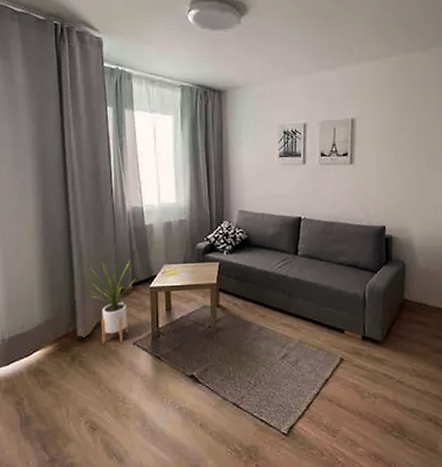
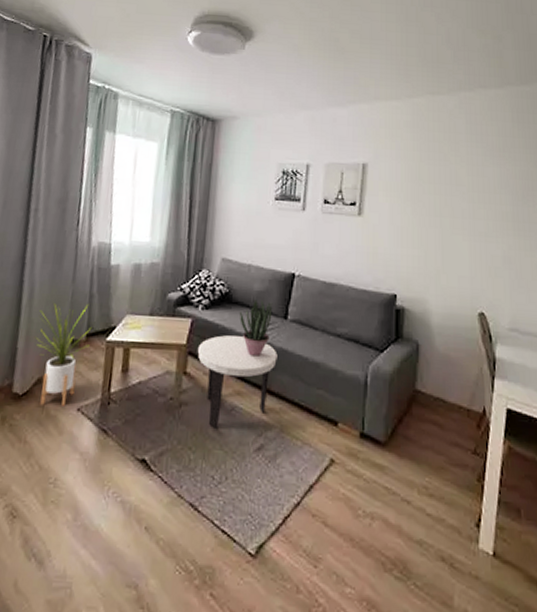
side table: none [226,272,292,346] -> present [197,335,278,429]
potted plant: none [257,241,285,287] -> present [239,299,273,357]

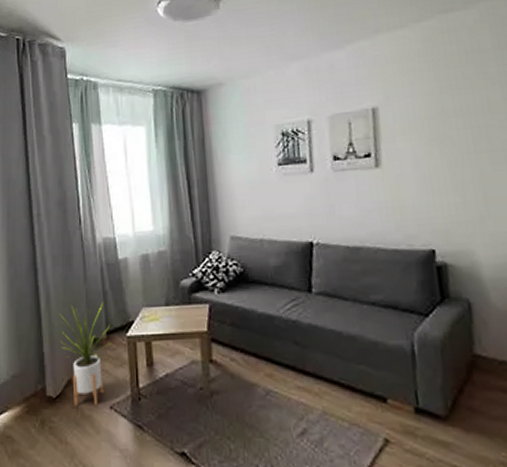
side table: present [197,335,278,429] -> none [220,317,308,415]
potted plant: present [239,299,273,357] -> none [258,275,296,336]

